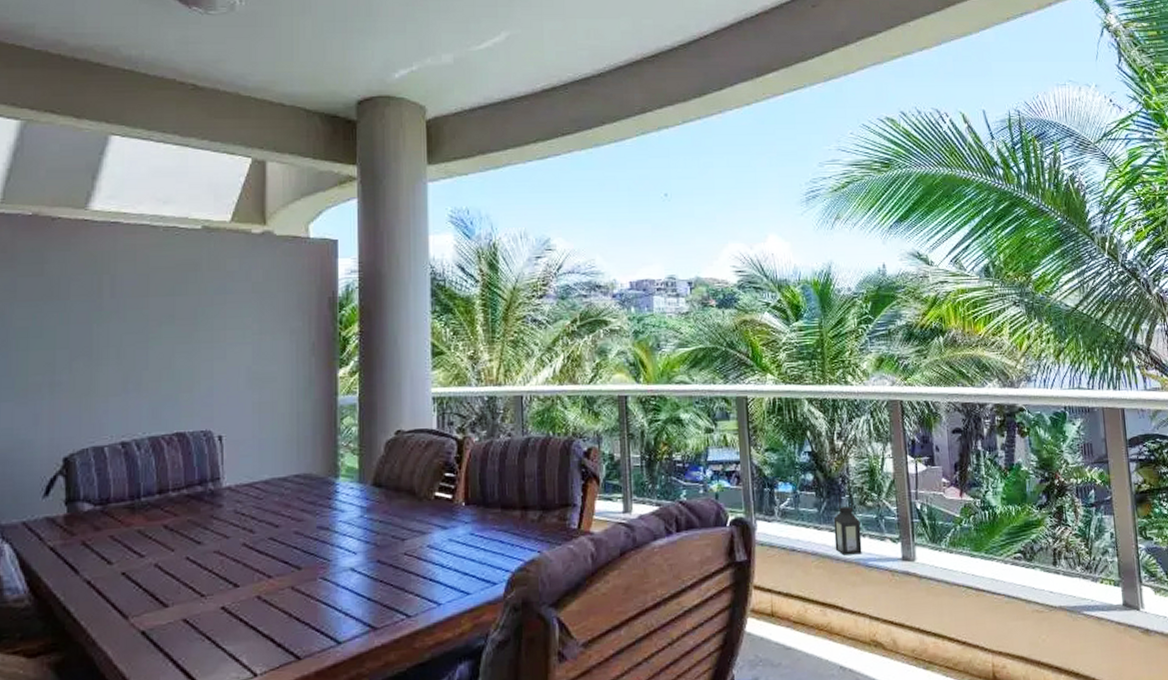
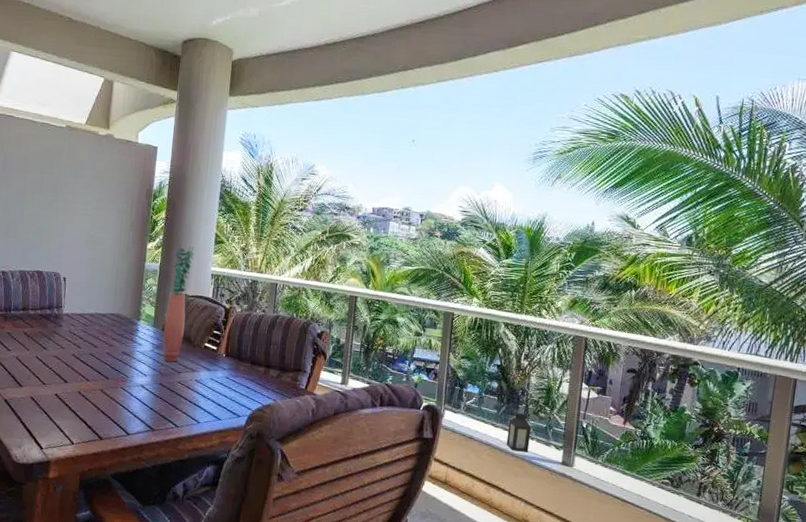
vase: none [374,362,406,528] -> present [163,243,195,363]

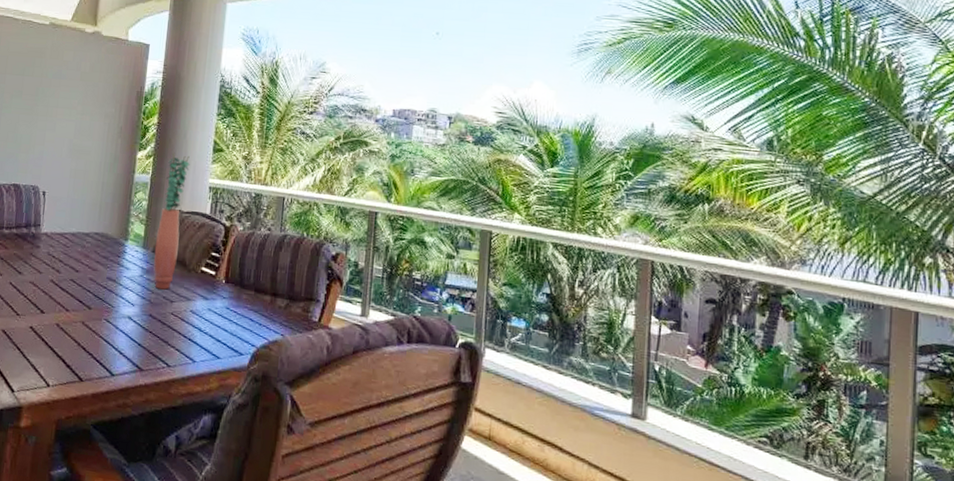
lantern: present [506,402,532,453] -> none [561,339,592,402]

